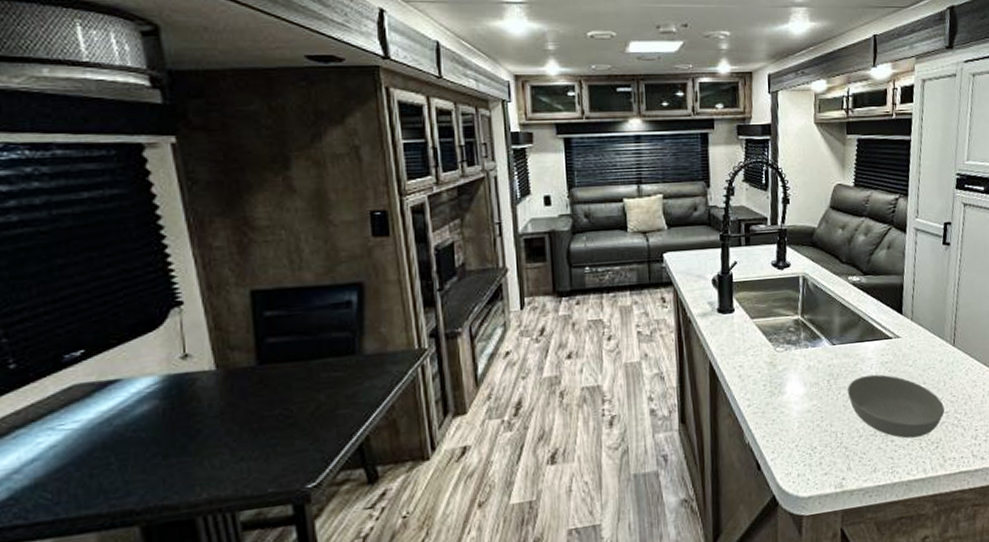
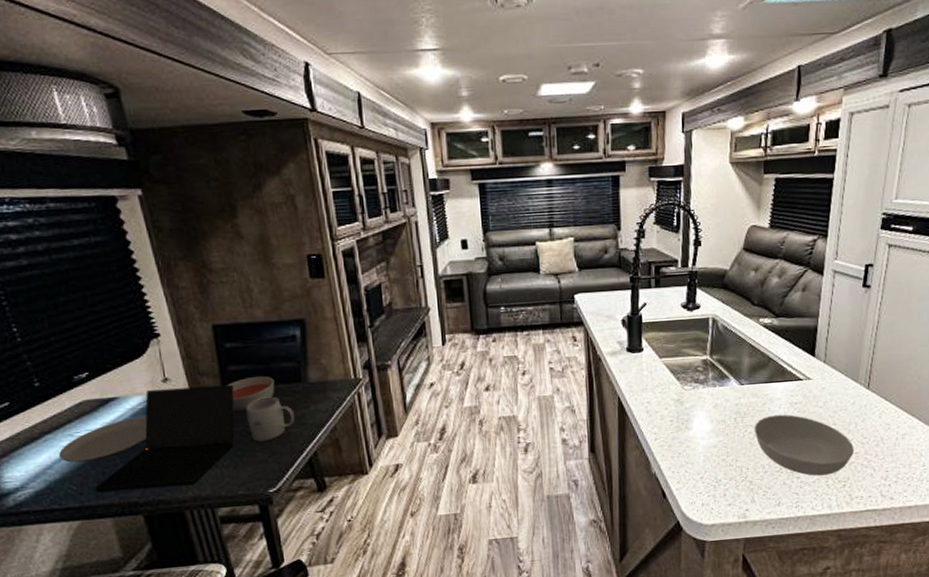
plate: none [33,402,157,464] -> present [59,417,148,463]
laptop: none [78,359,272,500] -> present [95,384,235,492]
bowl: none [264,348,323,394] -> present [227,375,275,414]
mug: none [285,372,345,427] -> present [246,396,295,442]

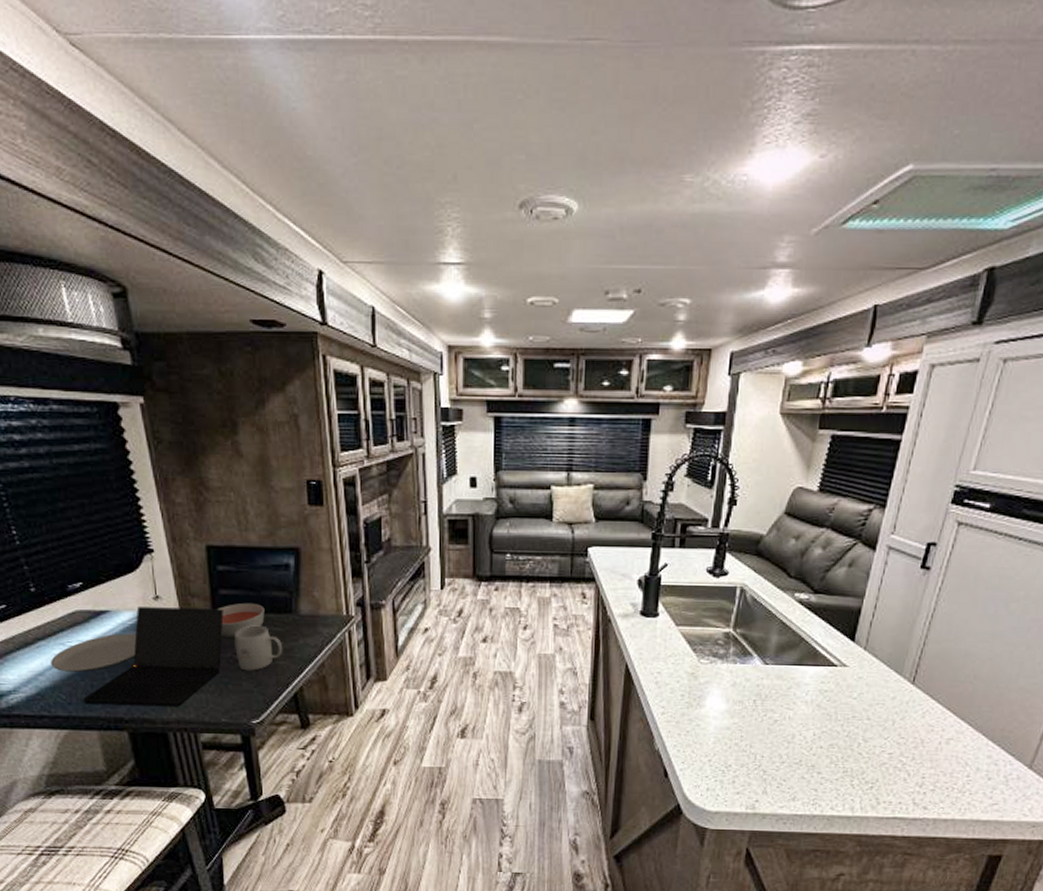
bowl: present [754,414,854,476] -> none [774,701,888,774]

